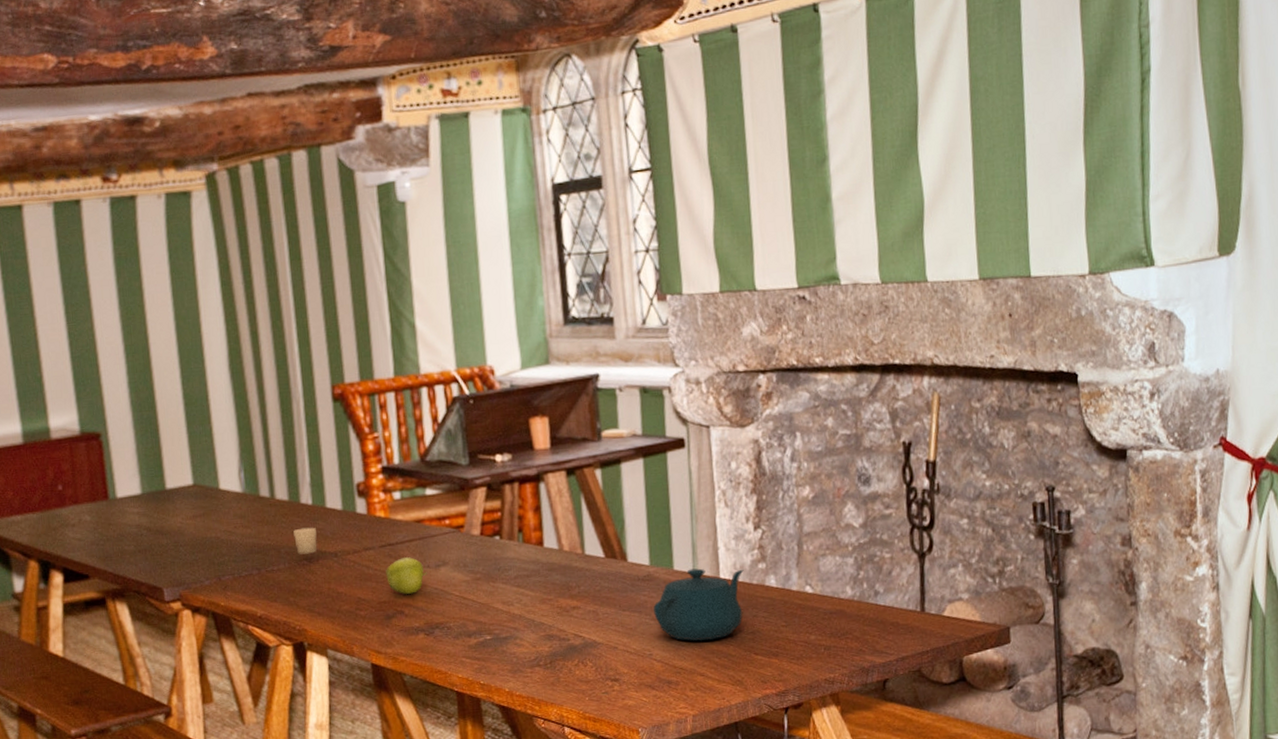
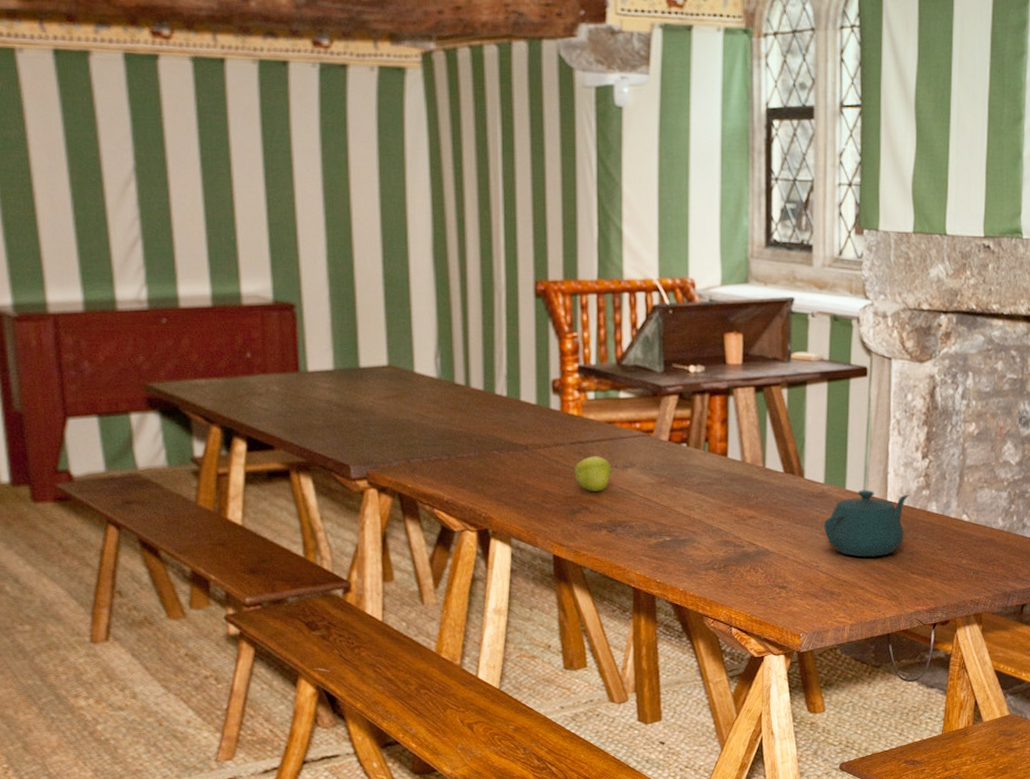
candle: present [293,527,317,555] -> none [486,418,509,444]

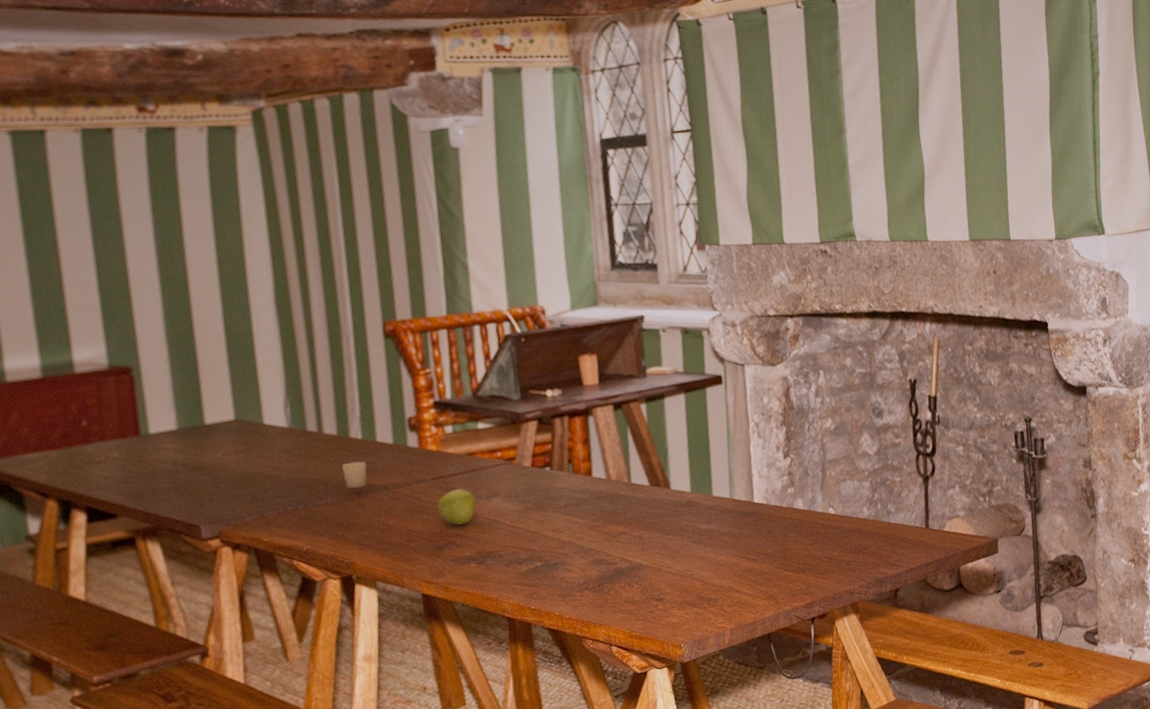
candle: none [486,418,509,444] -> present [342,461,367,488]
teapot: present [824,490,909,558] -> none [694,494,775,561]

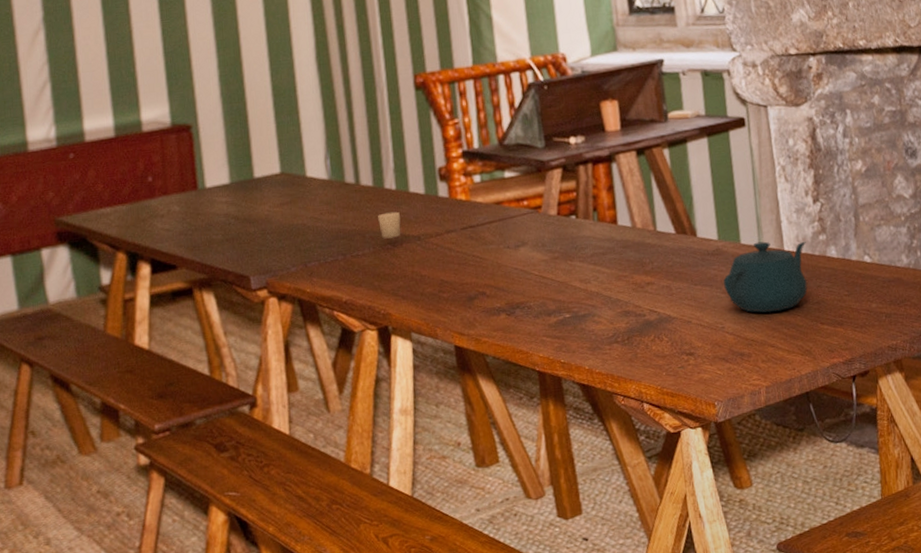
apple: present [437,488,480,526] -> none [467,238,509,276]
teapot: none [694,494,775,561] -> present [723,241,808,313]

